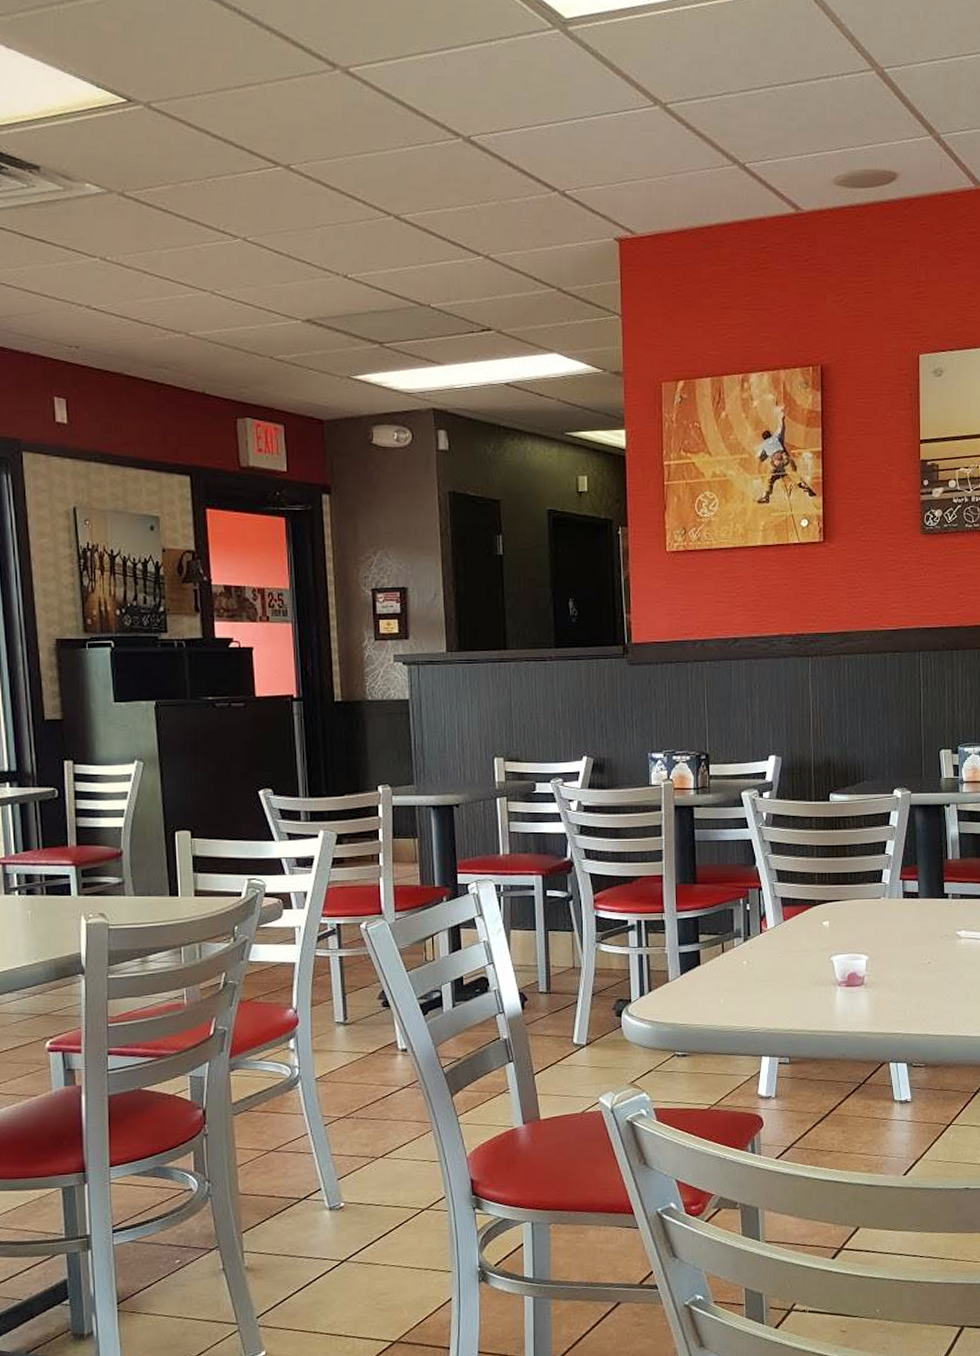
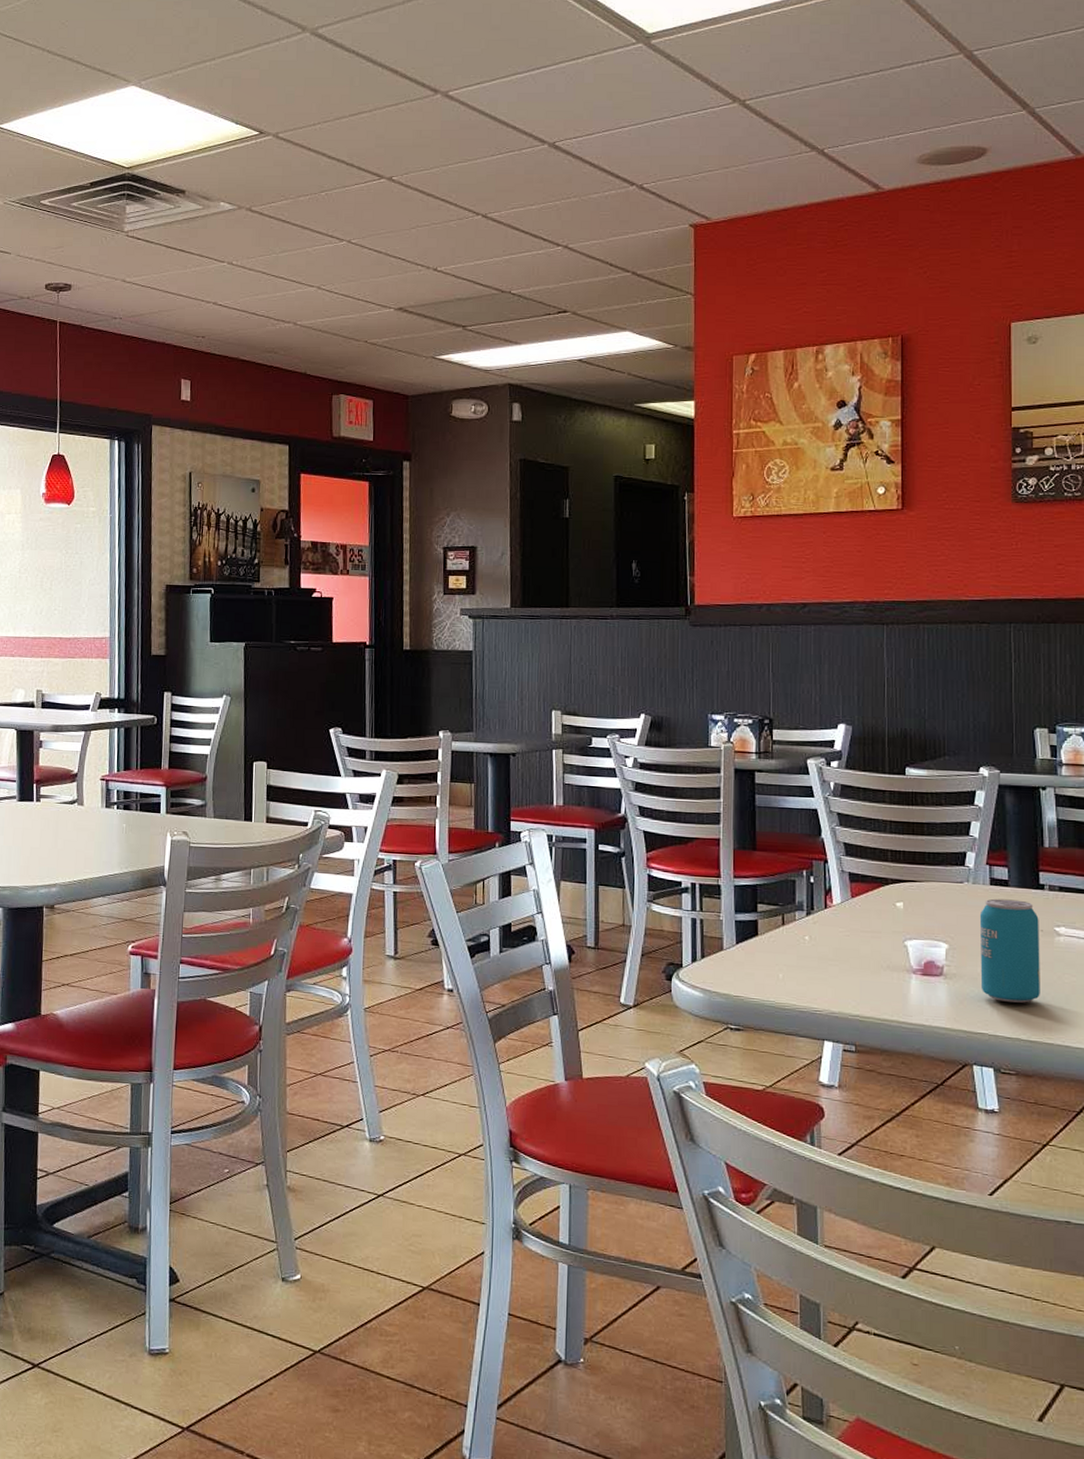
beverage can: none [894,909,945,1003] -> present [979,898,1040,1003]

